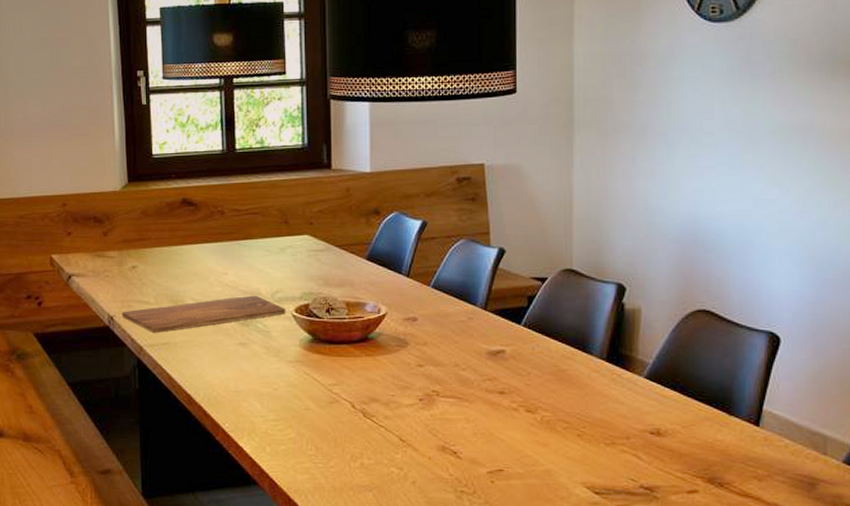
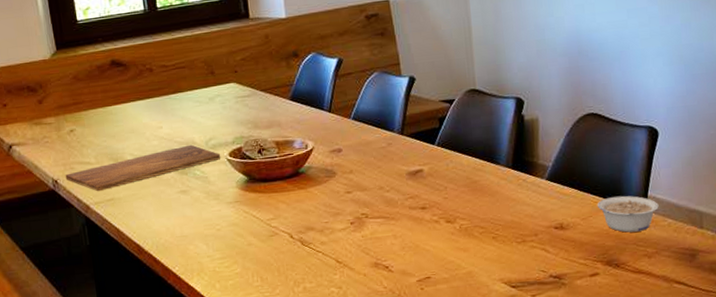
legume: none [701,405,775,449] -> present [596,195,659,233]

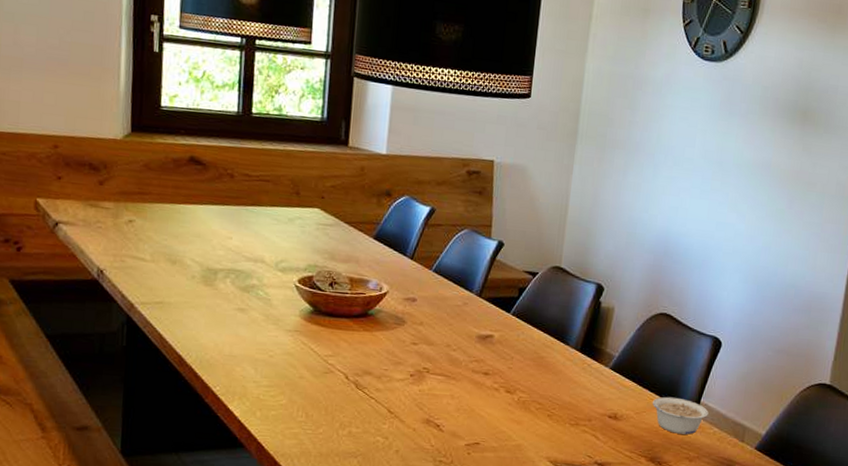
cutting board: present [65,144,221,192] -> none [113,262,290,292]

